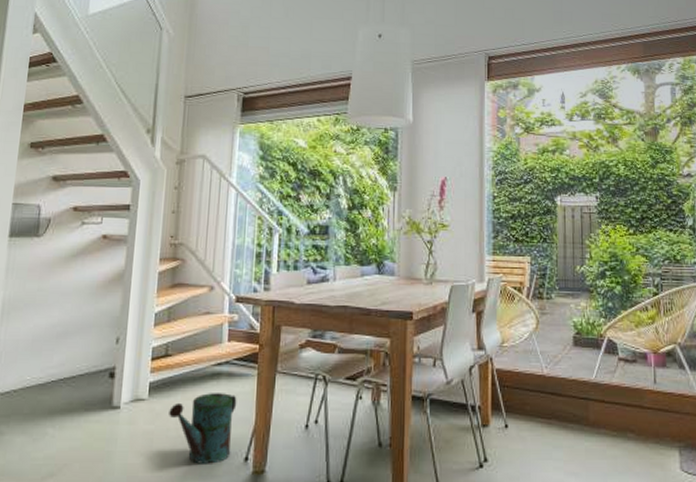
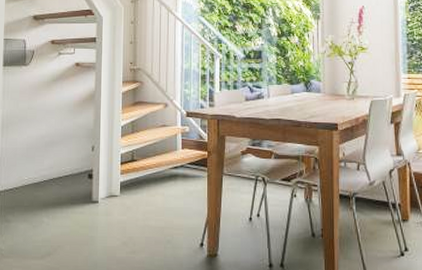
watering can: present [169,393,237,464] -> none [137,191,192,248]

